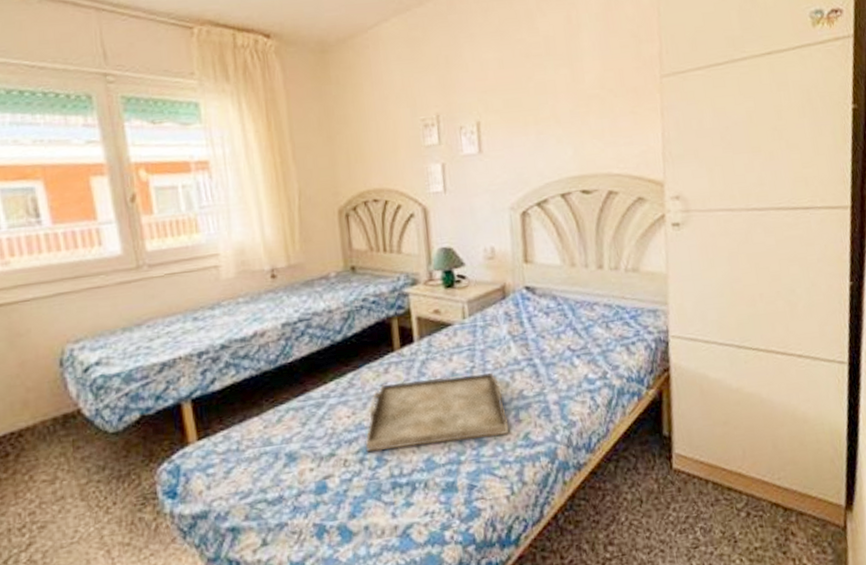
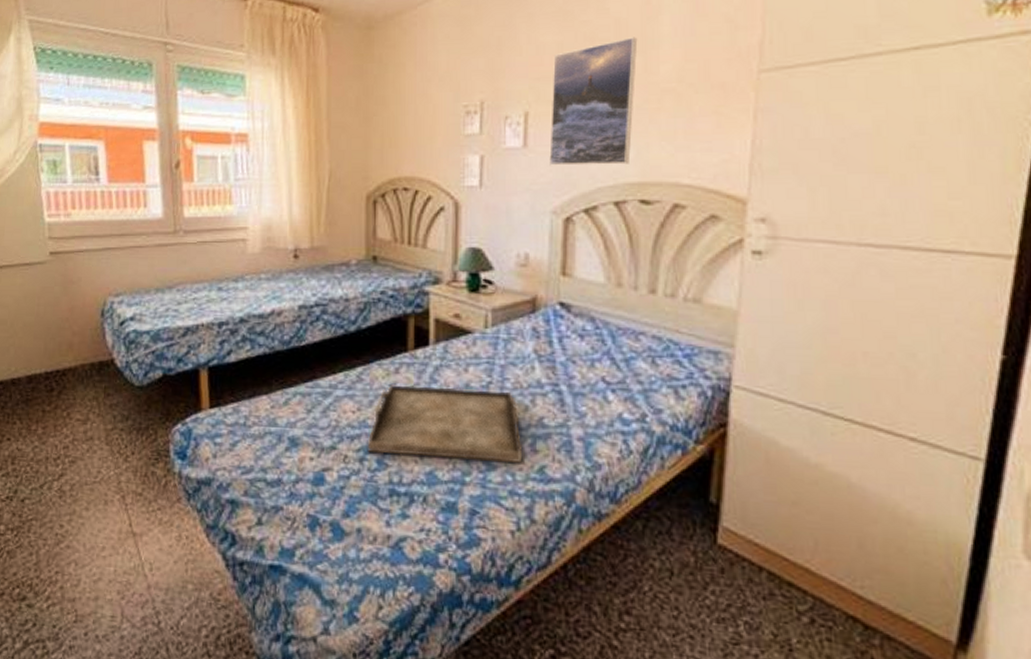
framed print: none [496,52,570,168] -> present [549,37,638,166]

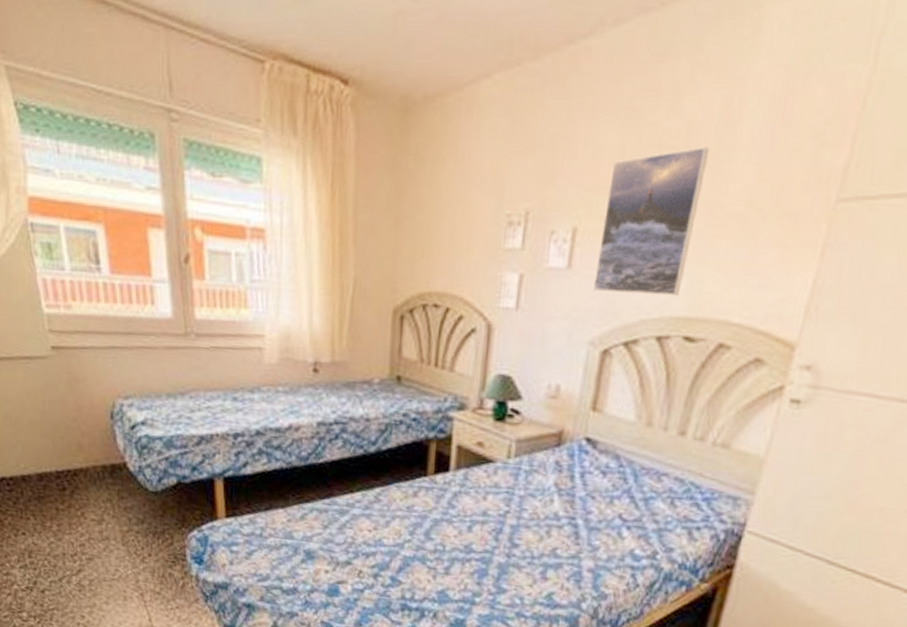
serving tray: present [367,385,523,463] -> none [381,507,533,588]

